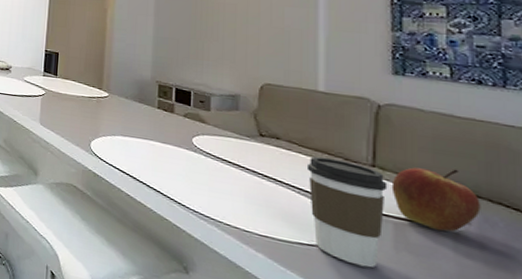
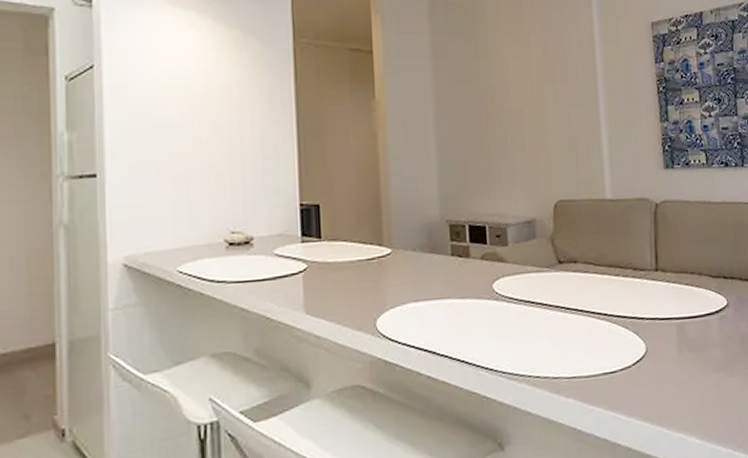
coffee cup: present [306,156,388,268] -> none [602,271,669,379]
apple: present [391,167,481,232] -> none [671,255,735,321]

